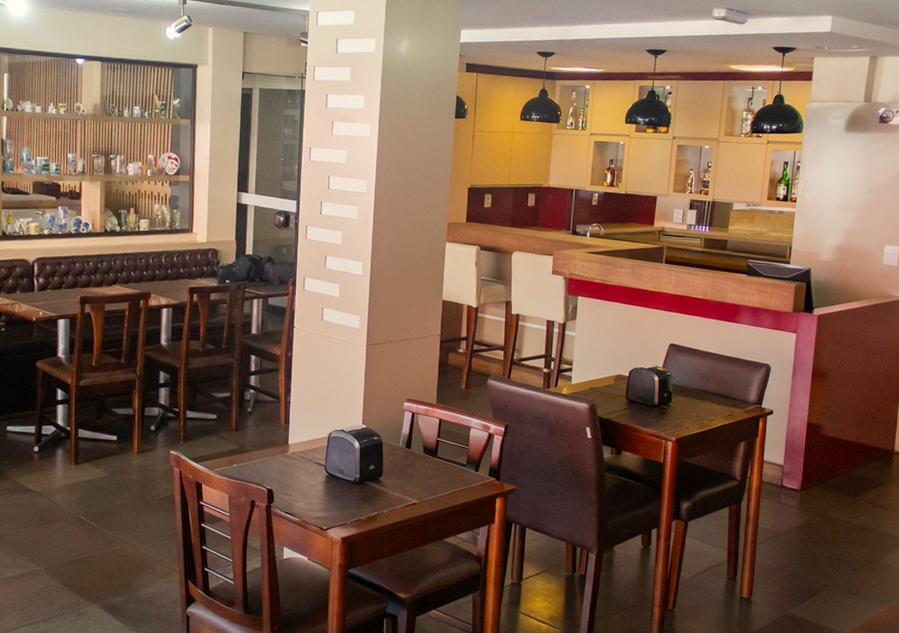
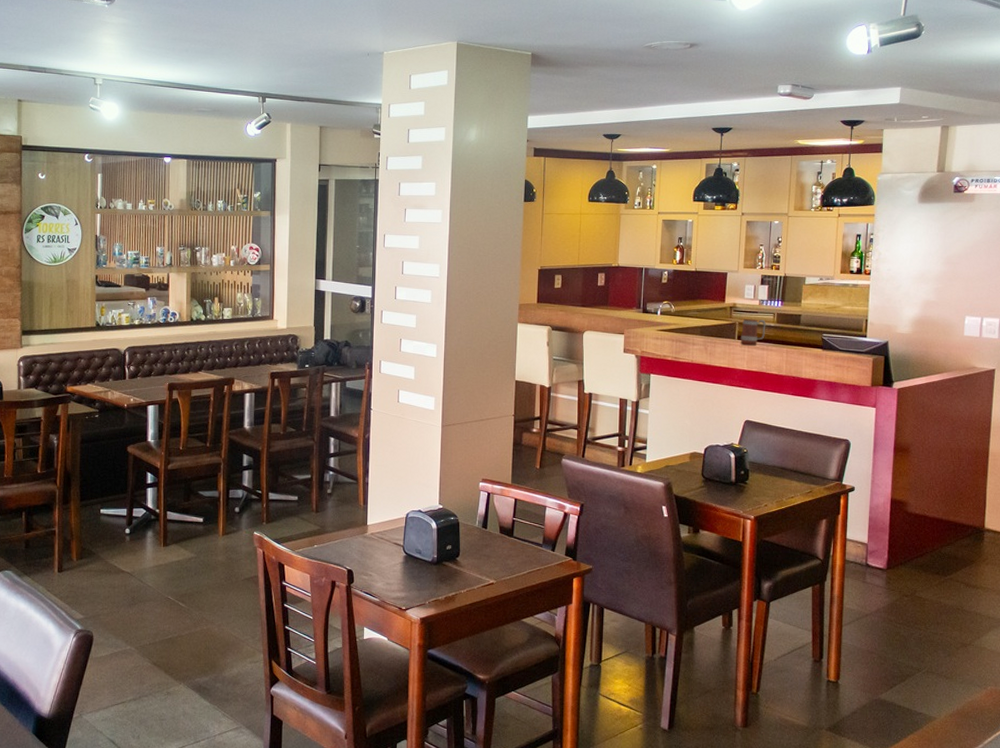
beer mug: none [667,243,693,271] -> present [740,319,766,347]

